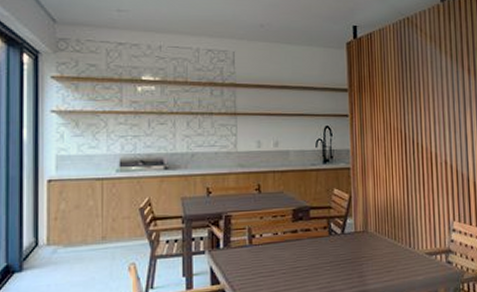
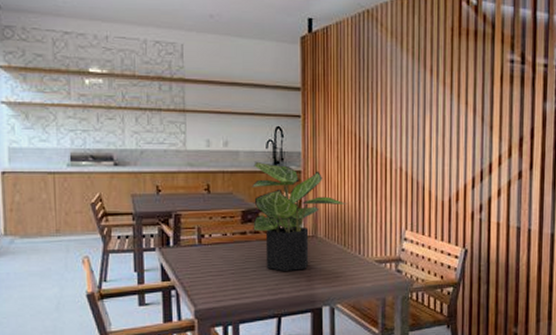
potted plant: none [301,160,397,268] -> present [251,161,348,271]

